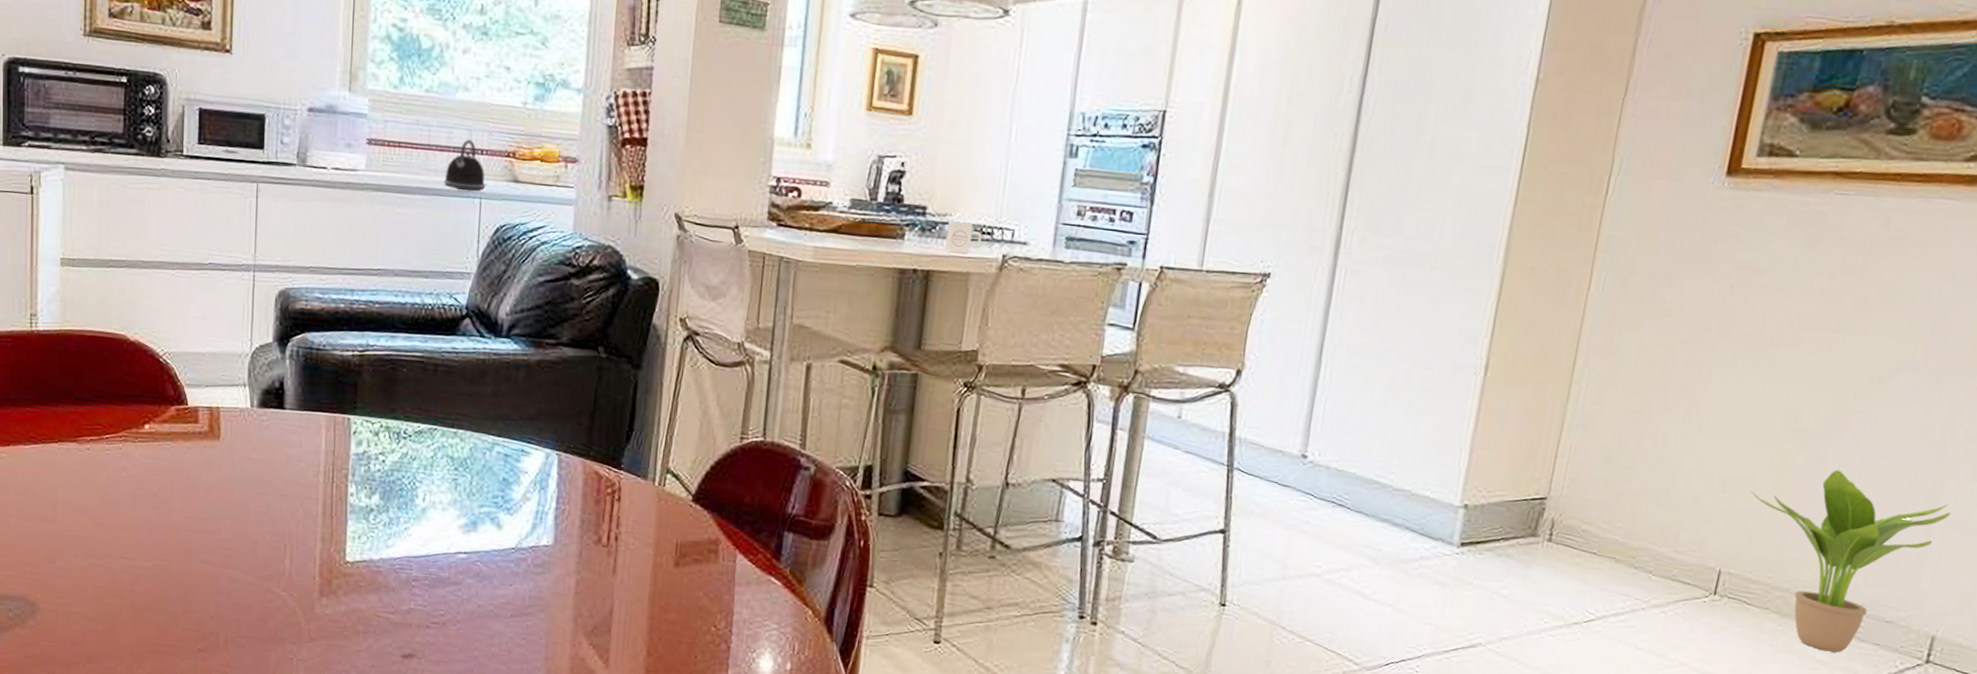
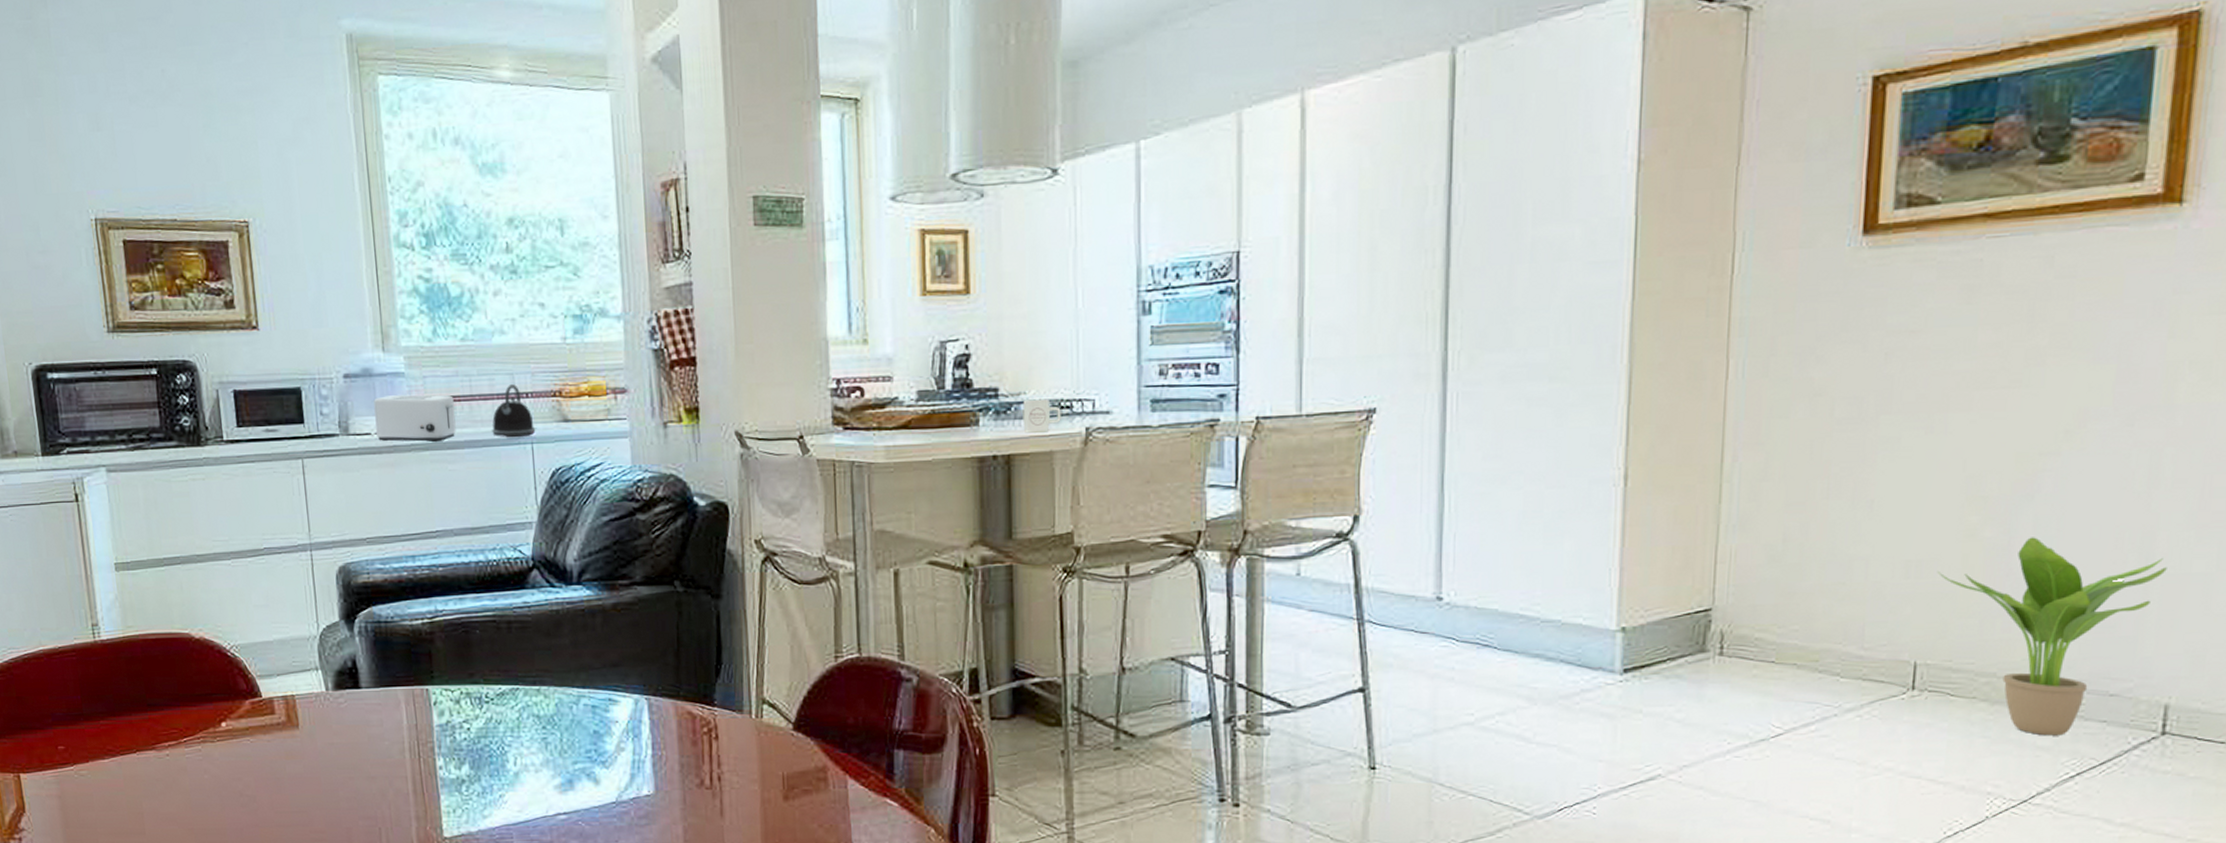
toaster: none [332,134,411,185] -> present [374,394,456,443]

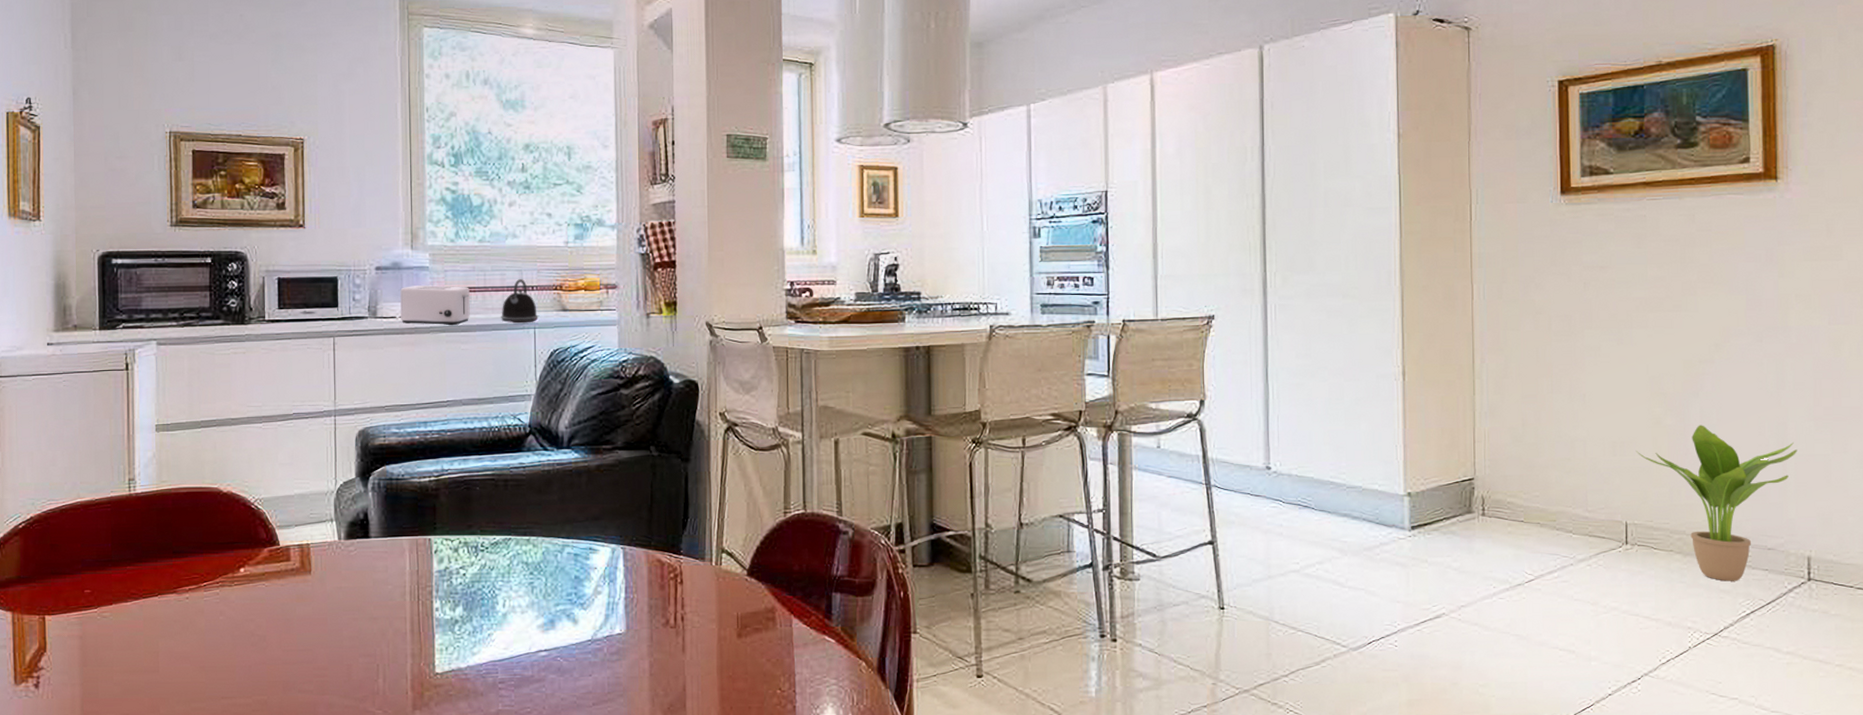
mug: present [1023,399,1061,434] -> none [940,302,970,330]

